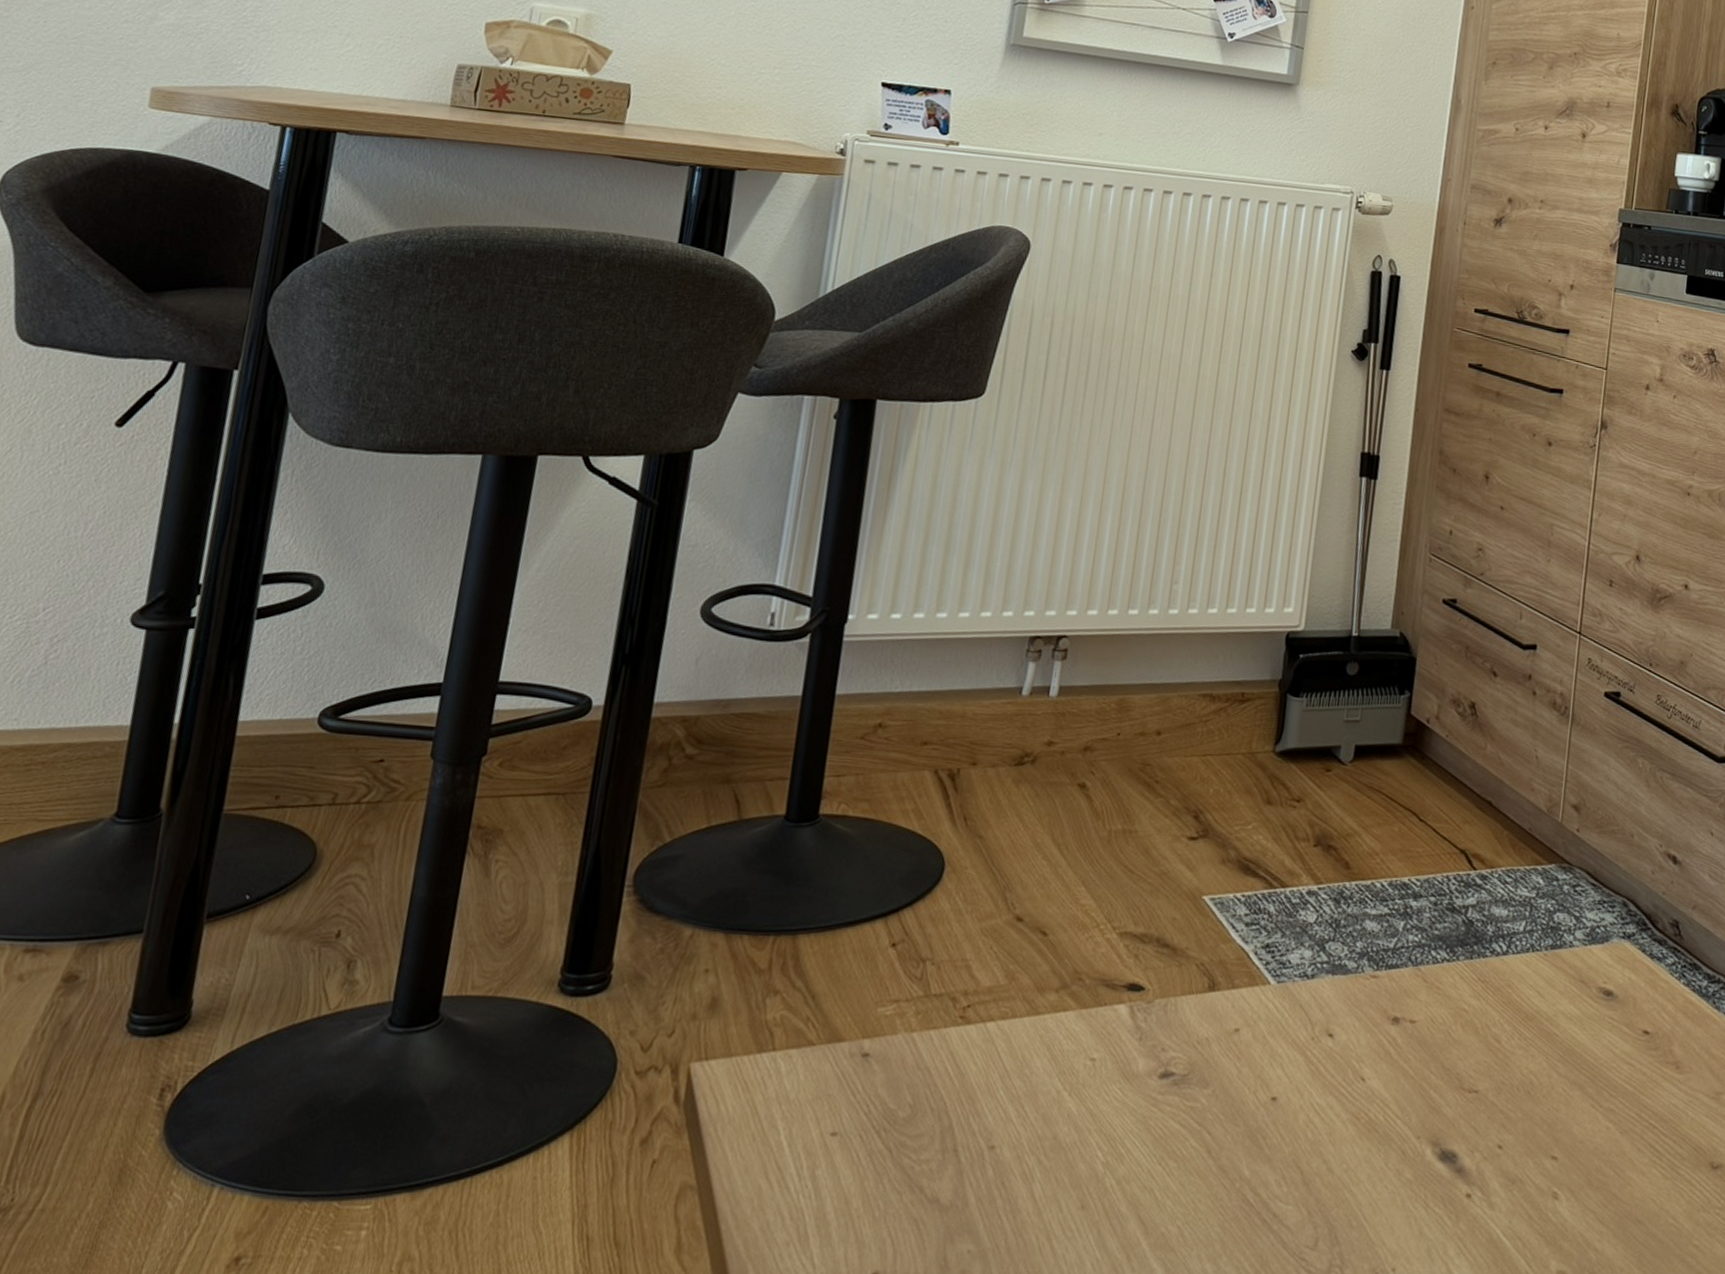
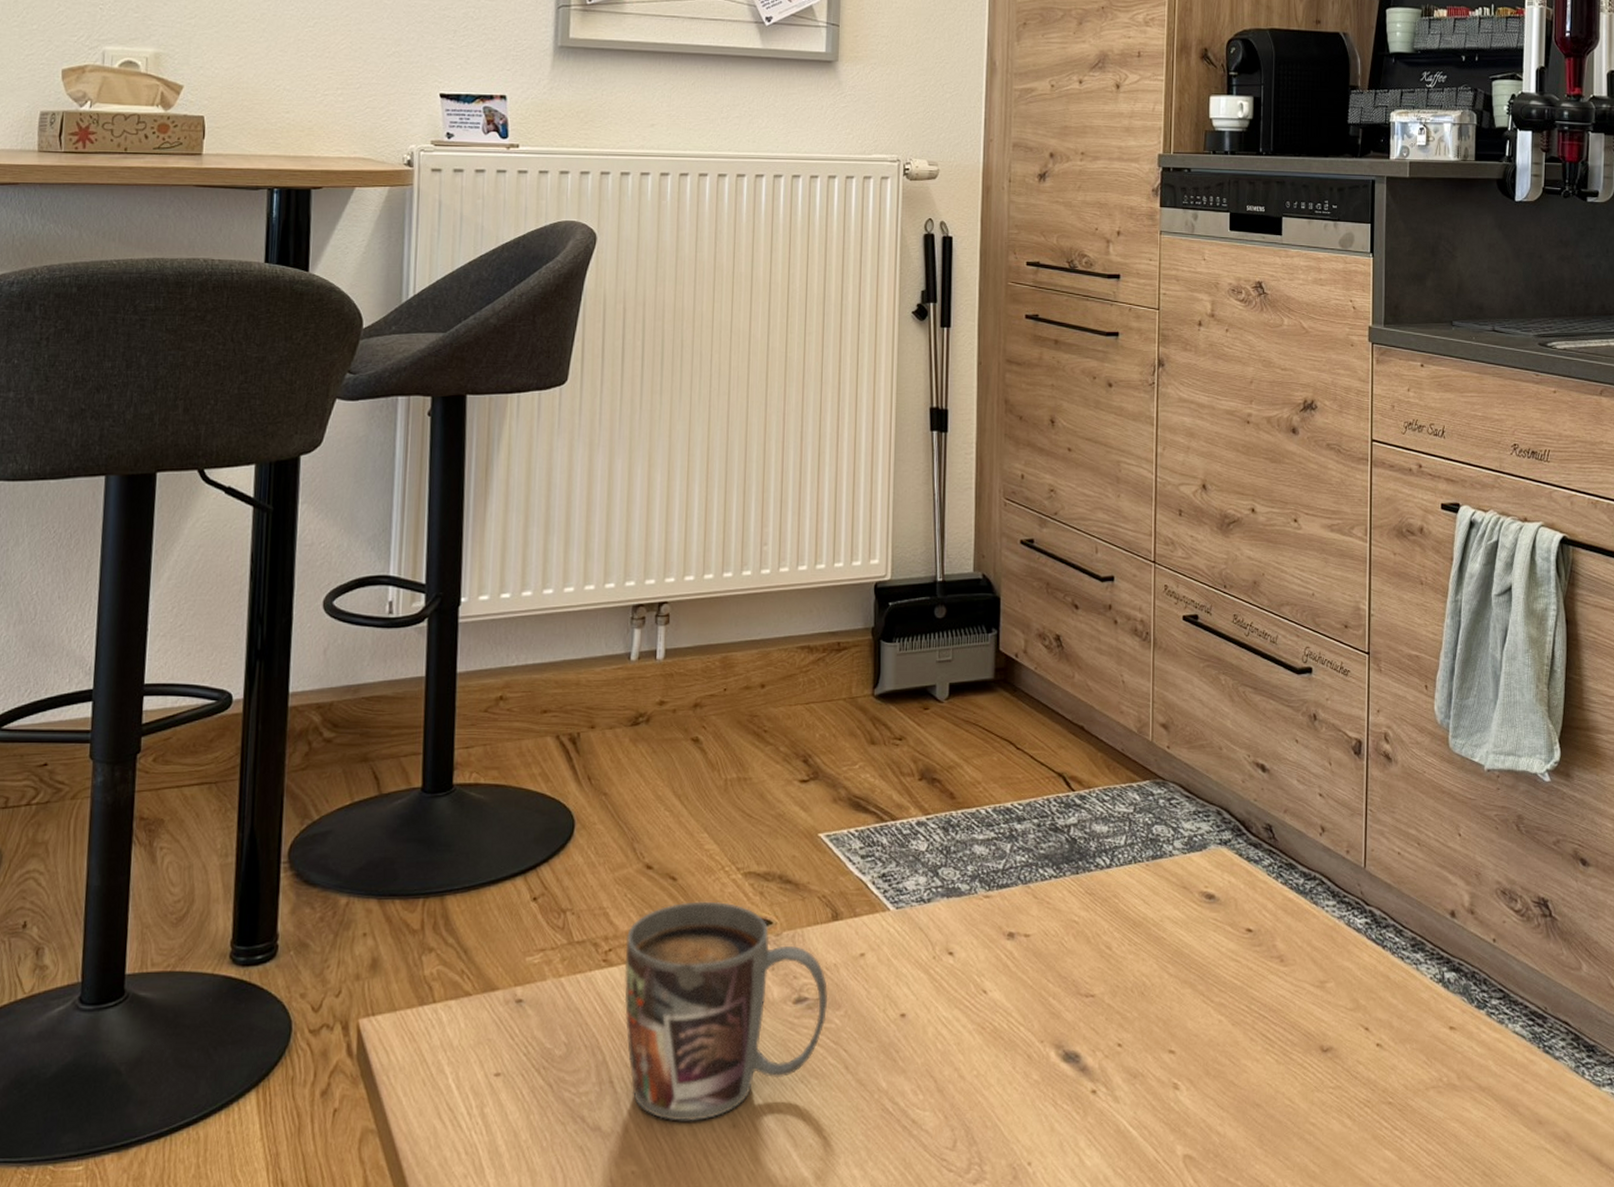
mug: none [976,960,1197,1199] -> present [624,901,827,1121]

